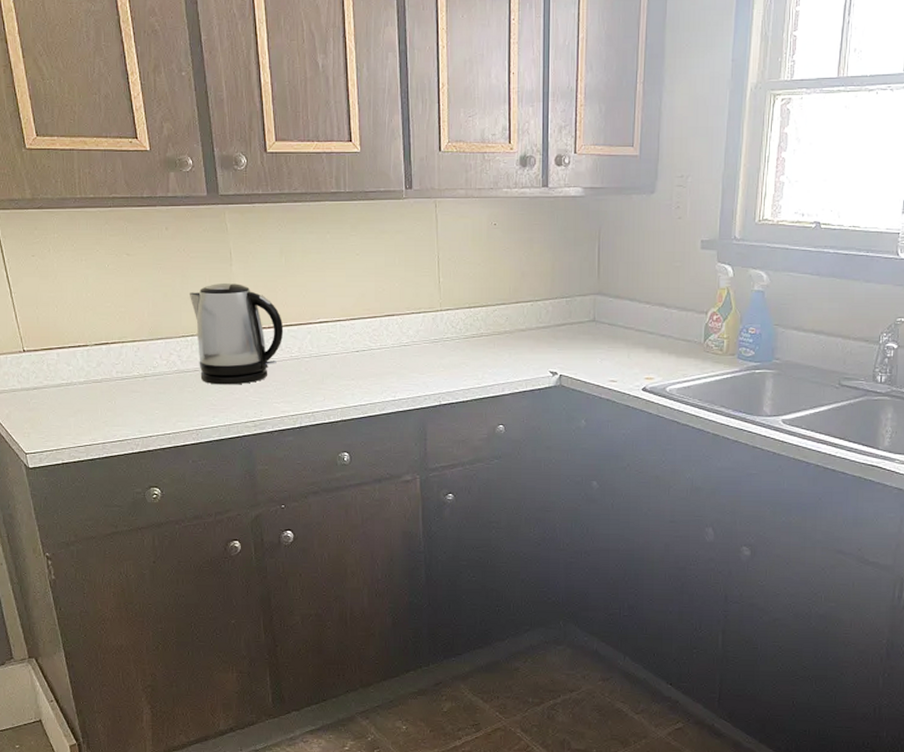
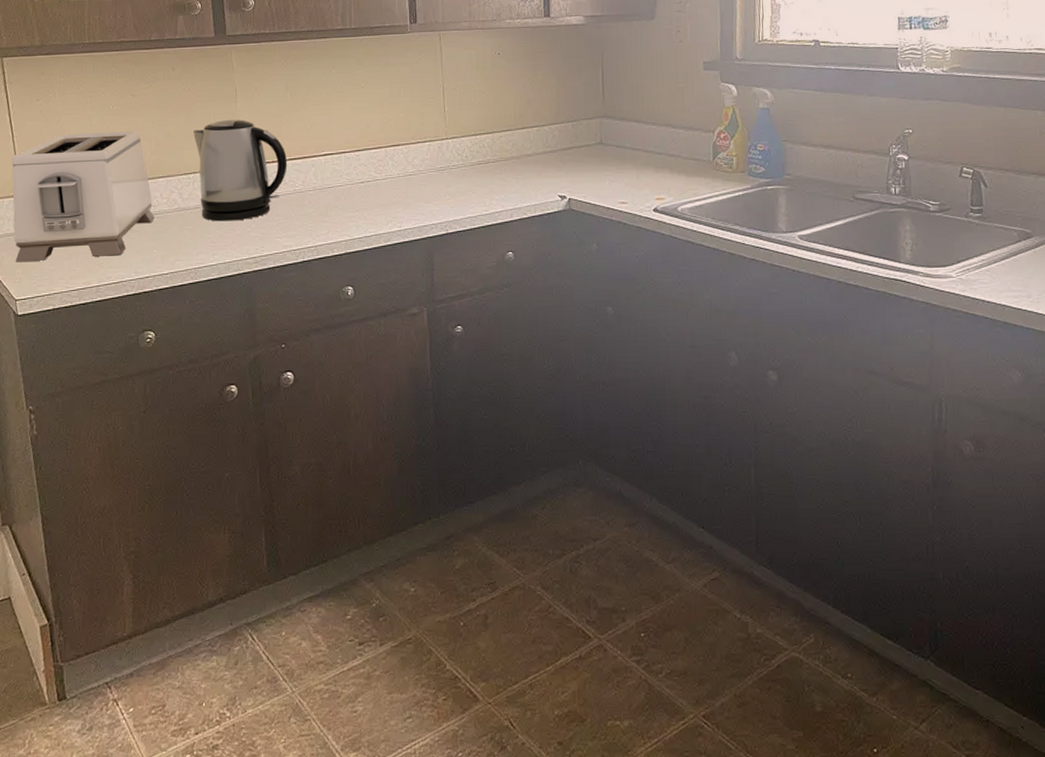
toaster: none [12,291,155,418] -> present [12,131,155,263]

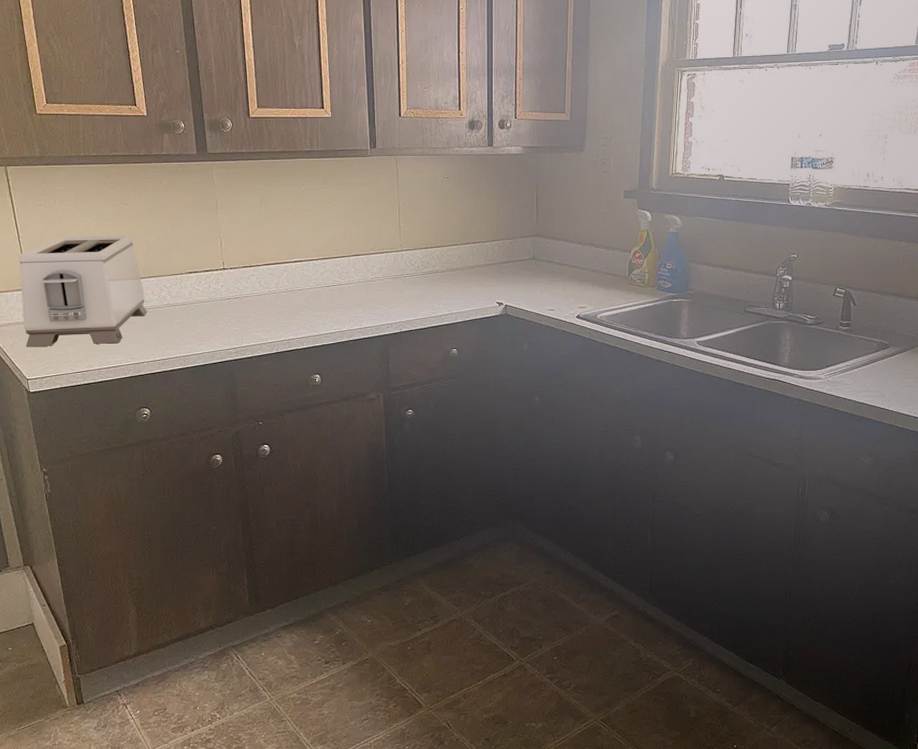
kettle: present [193,119,288,222] -> none [180,228,263,317]

